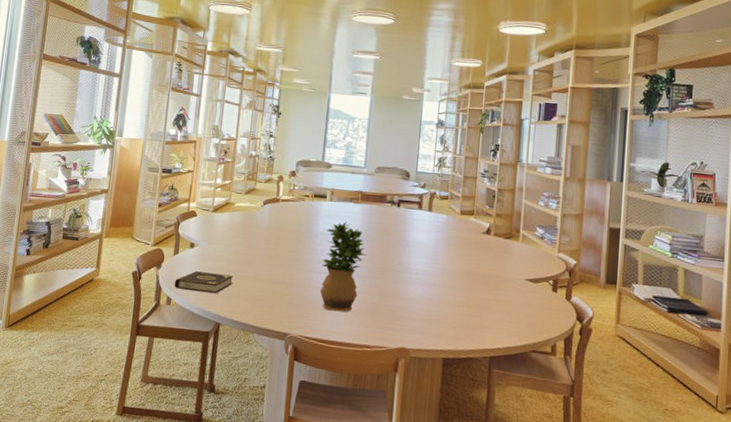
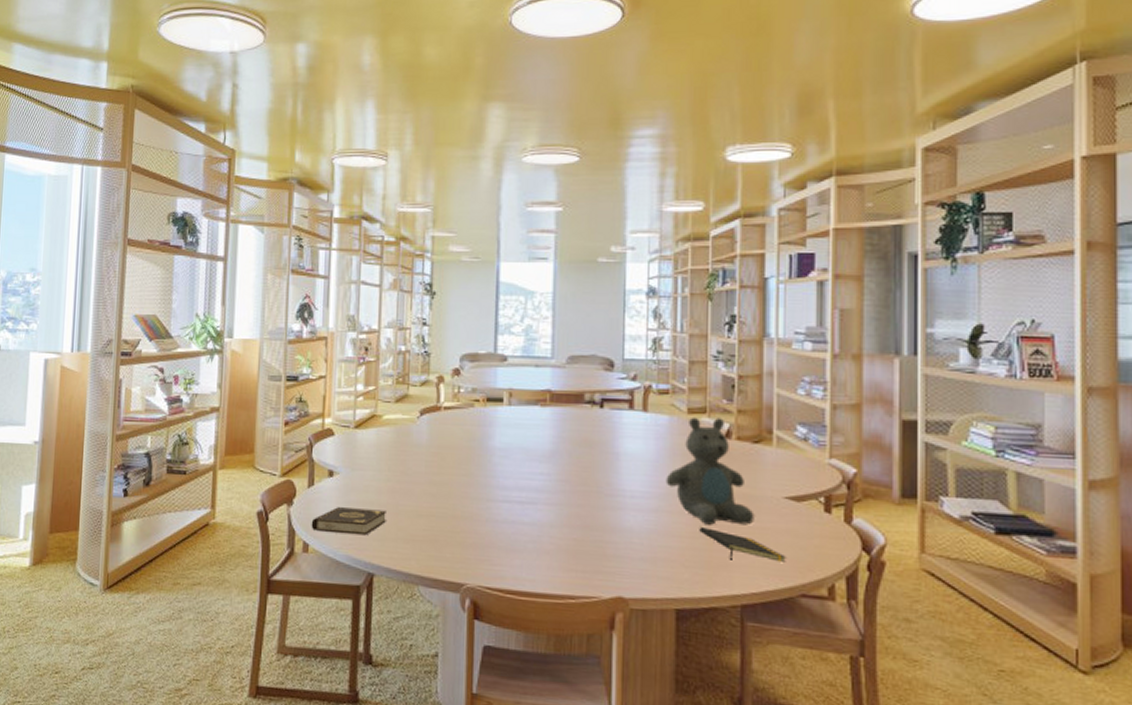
potted plant: present [320,221,366,312] -> none [503,431,561,553]
teddy bear: none [441,217,503,299] -> present [665,417,754,526]
notepad: none [463,297,524,327] -> present [699,526,786,562]

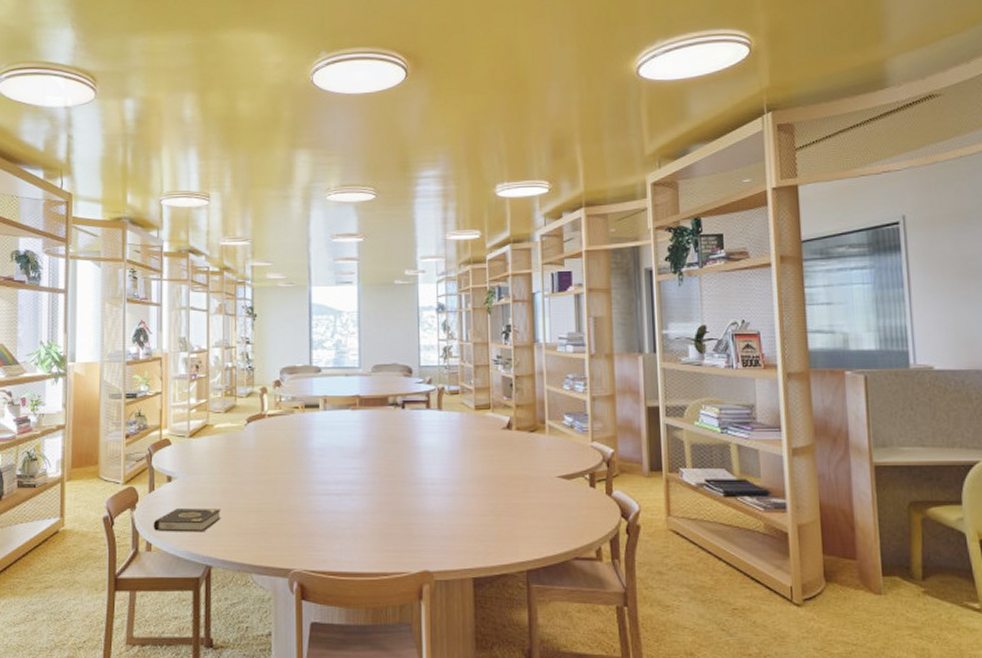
teddy bear: present [665,417,754,526] -> none [459,412,534,504]
notepad: present [699,526,786,562] -> none [489,505,561,533]

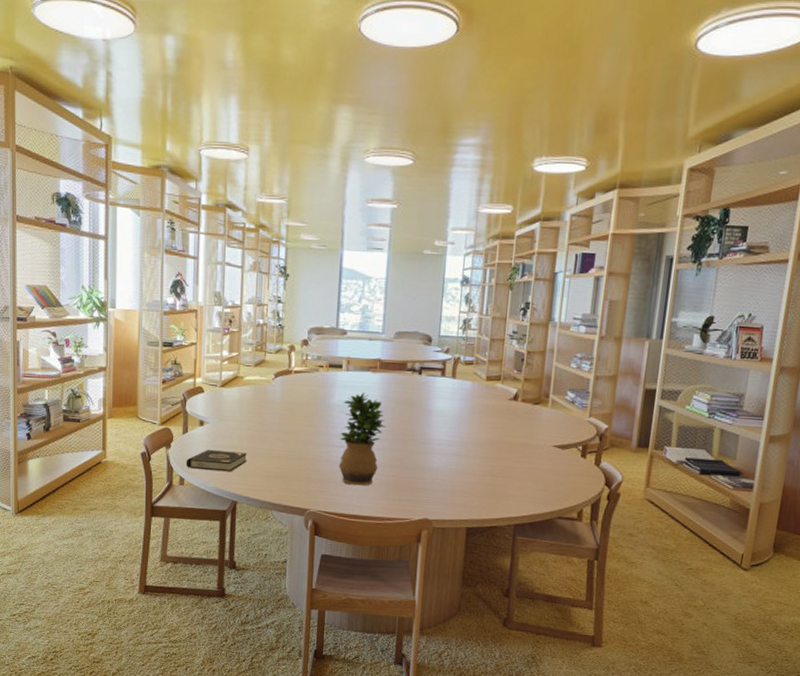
potted plant: none [322,432,372,538] -> present [339,392,386,486]

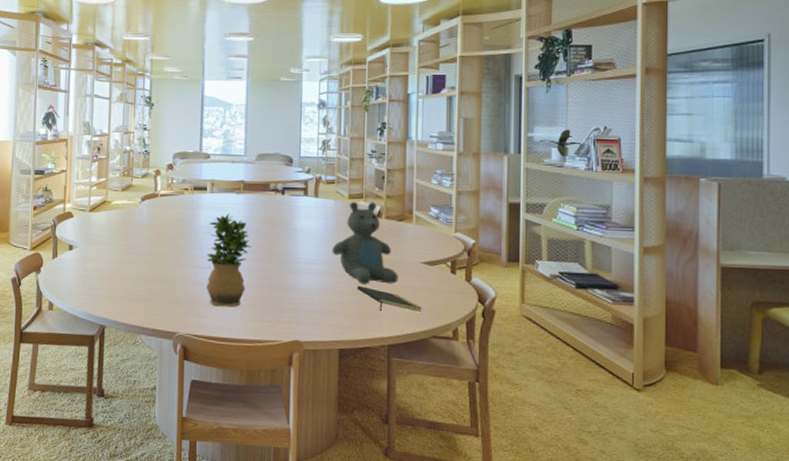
book: present [186,450,247,472] -> none [55,274,115,296]
teddy bear: none [465,383,530,467] -> present [332,201,399,284]
notepad: none [488,467,550,494] -> present [357,285,422,312]

